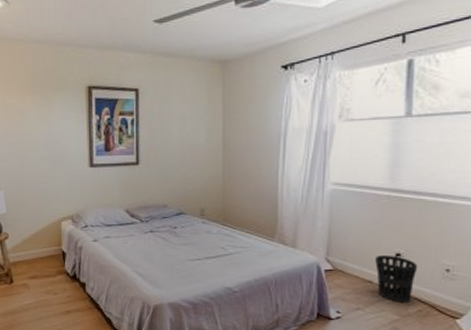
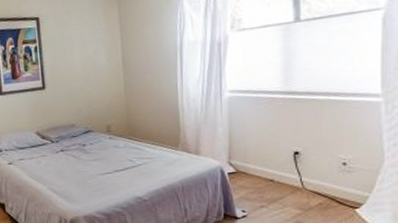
wastebasket: present [375,255,418,304] -> none [275,154,316,198]

